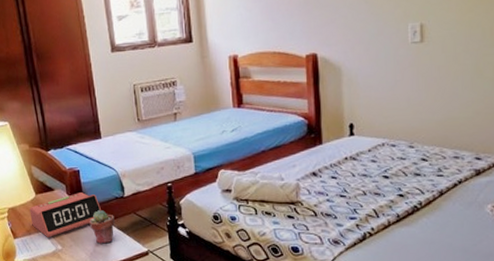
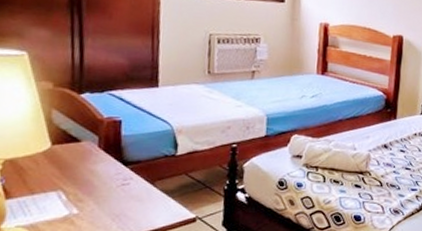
alarm clock: present [29,192,102,237] -> none [37,147,144,199]
potted succulent: present [89,210,115,244] -> none [123,169,159,208]

